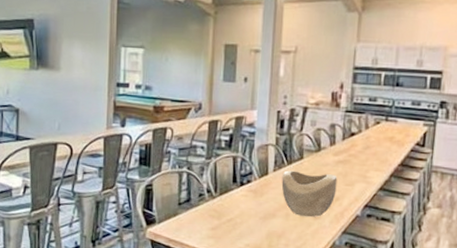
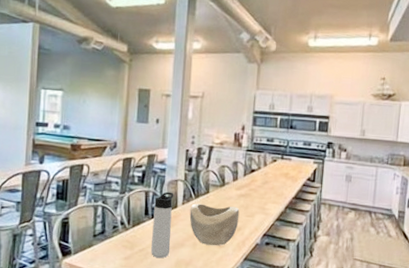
thermos bottle: none [240,157,265,229] -> present [151,192,174,258]

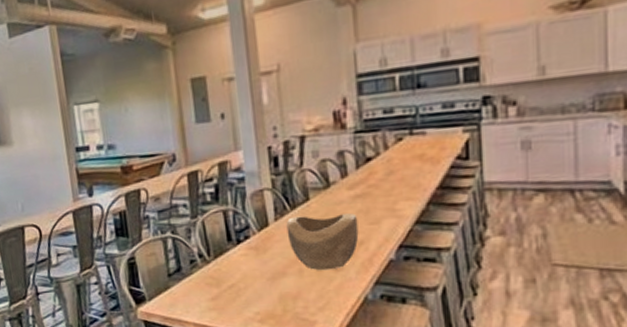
thermos bottle: present [151,192,174,258] -> none [237,206,269,294]

